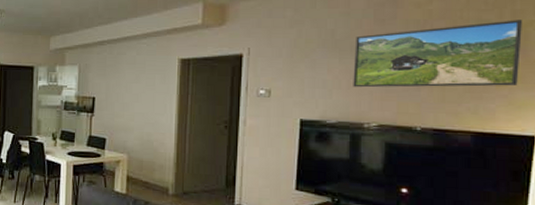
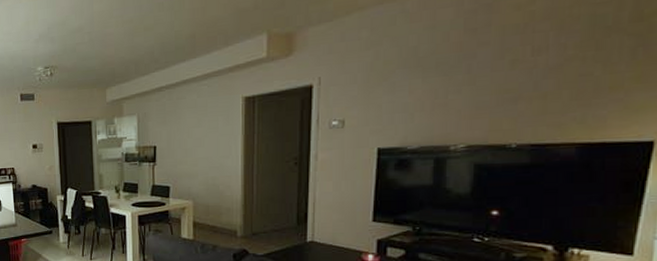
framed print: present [353,20,523,88] -> none [438,9,648,108]

